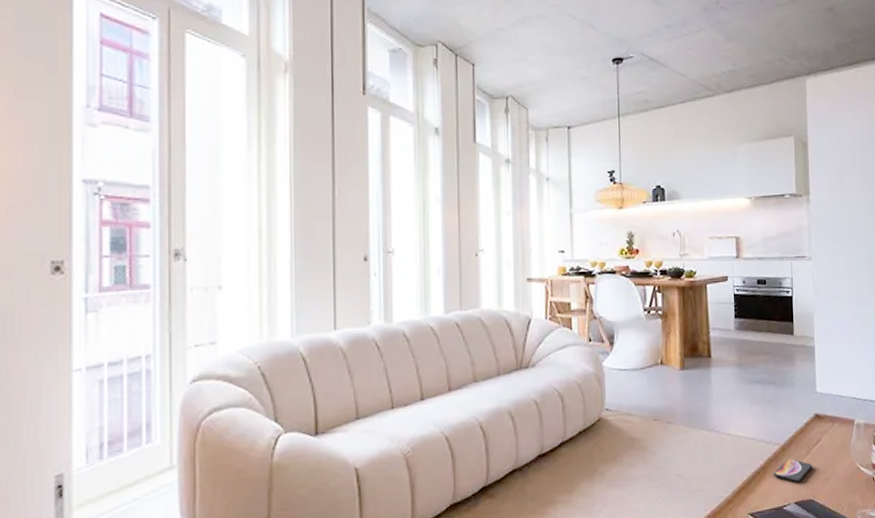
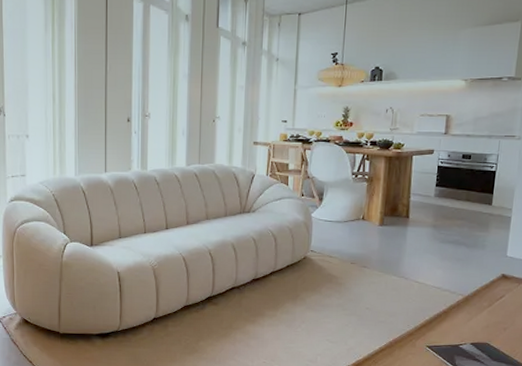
smartphone: present [773,458,812,483] -> none [453,308,492,328]

